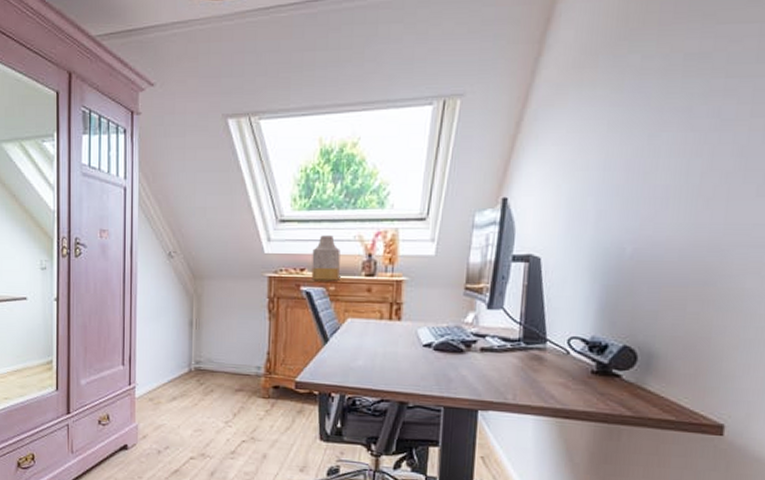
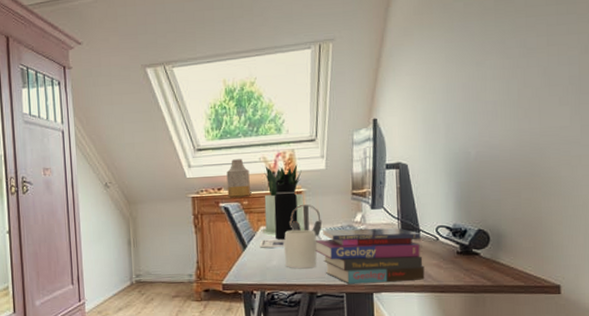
headphones: none [344,295,424,346] -> present [259,204,323,249]
planter: none [347,246,405,330] -> present [261,164,305,236]
water bottle: none [365,257,396,338] -> present [274,173,298,241]
mug: none [373,325,415,374] -> present [283,229,318,269]
books: none [412,328,547,401] -> present [315,228,425,285]

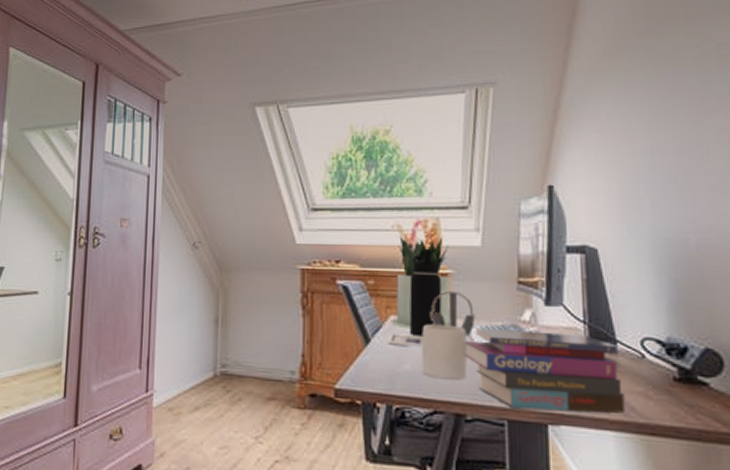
vase: present [226,159,251,197] -> none [348,225,378,274]

